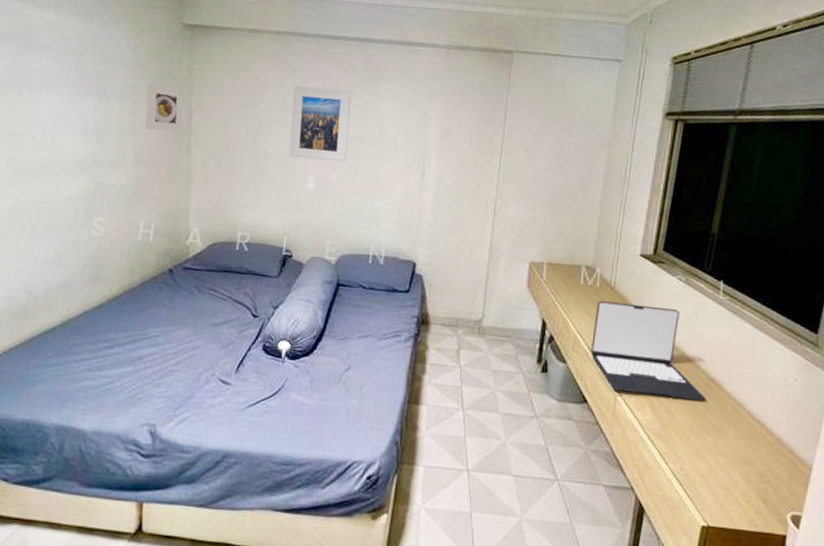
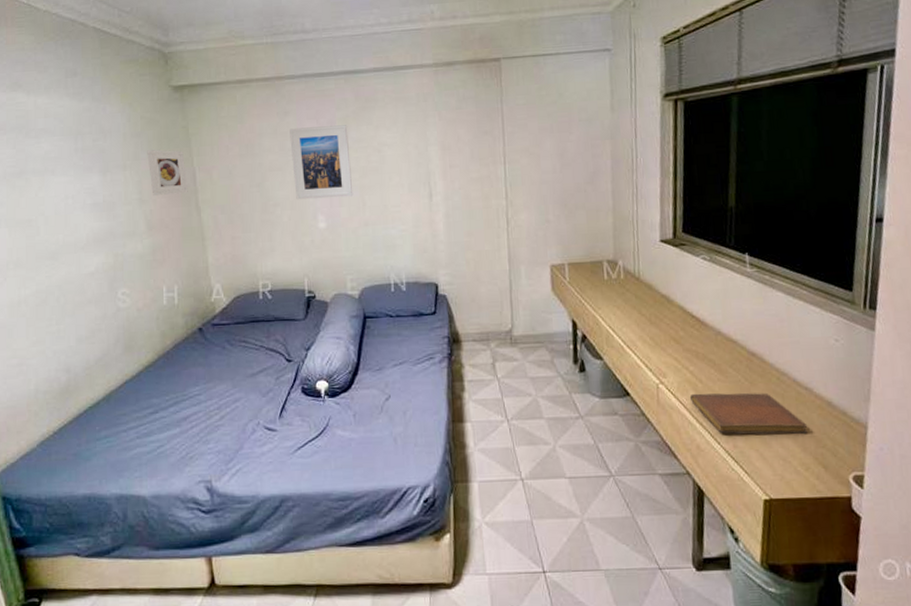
laptop: present [591,301,706,402] -> none [624,289,749,379]
notebook: none [646,410,754,466] -> present [690,393,807,434]

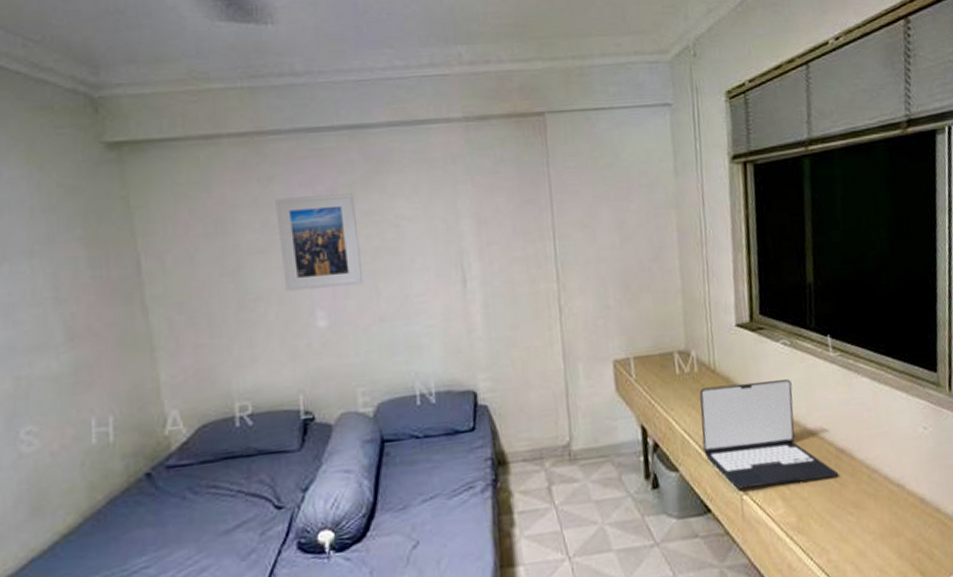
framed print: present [147,149,188,197] -> none [66,228,129,294]
laptop: none [624,289,749,379] -> present [699,379,839,489]
notebook: present [690,393,807,434] -> none [778,494,902,547]

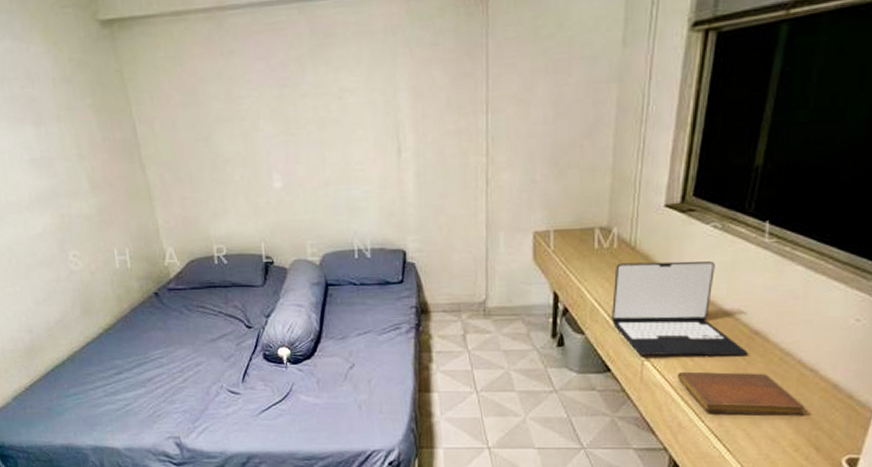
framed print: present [275,193,364,292] -> none [236,66,312,156]
notebook: none [778,494,902,547] -> present [678,371,804,415]

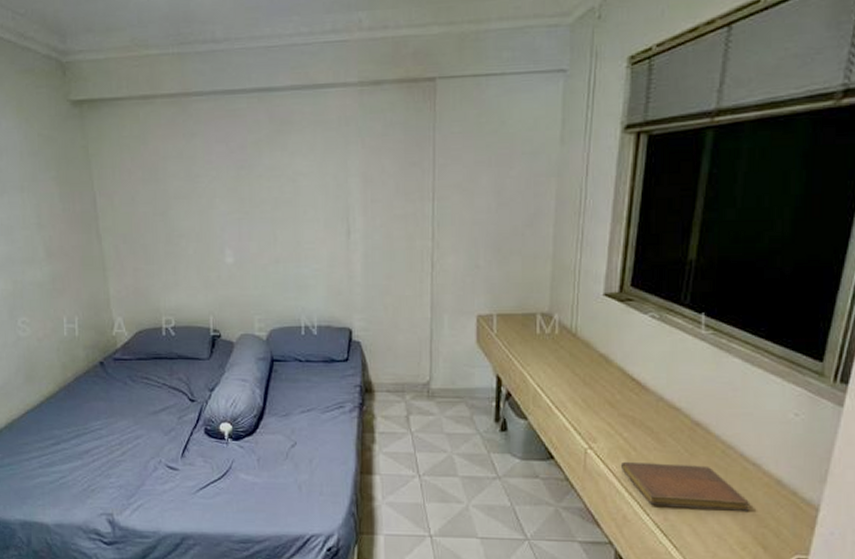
laptop: present [612,261,748,356] -> none [554,349,690,448]

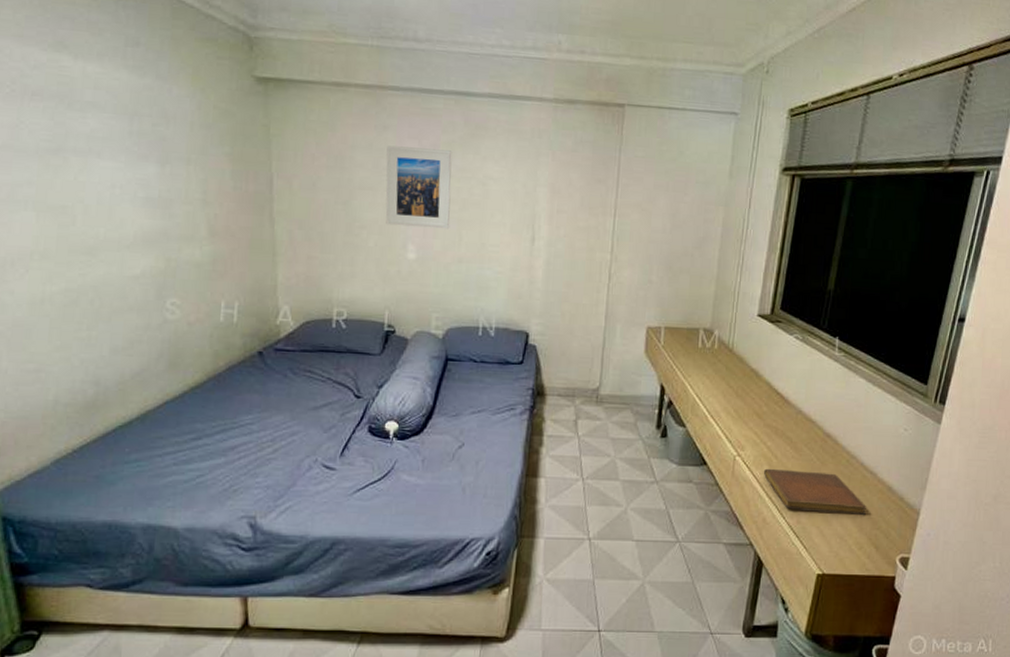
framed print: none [196,150,264,232] -> present [385,145,452,229]

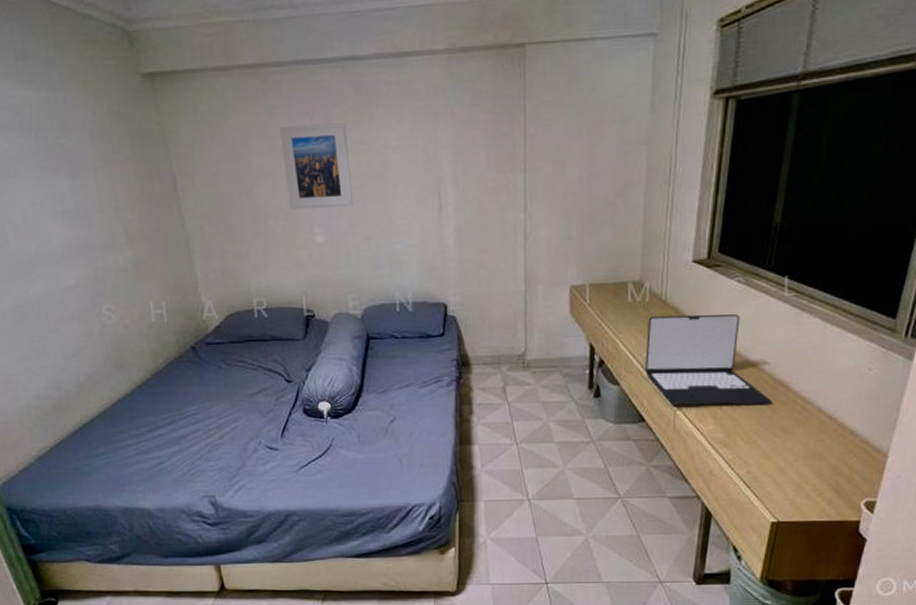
laptop: none [710,363,822,457] -> present [645,314,773,406]
notebook: present [764,468,866,515] -> none [708,420,825,461]

